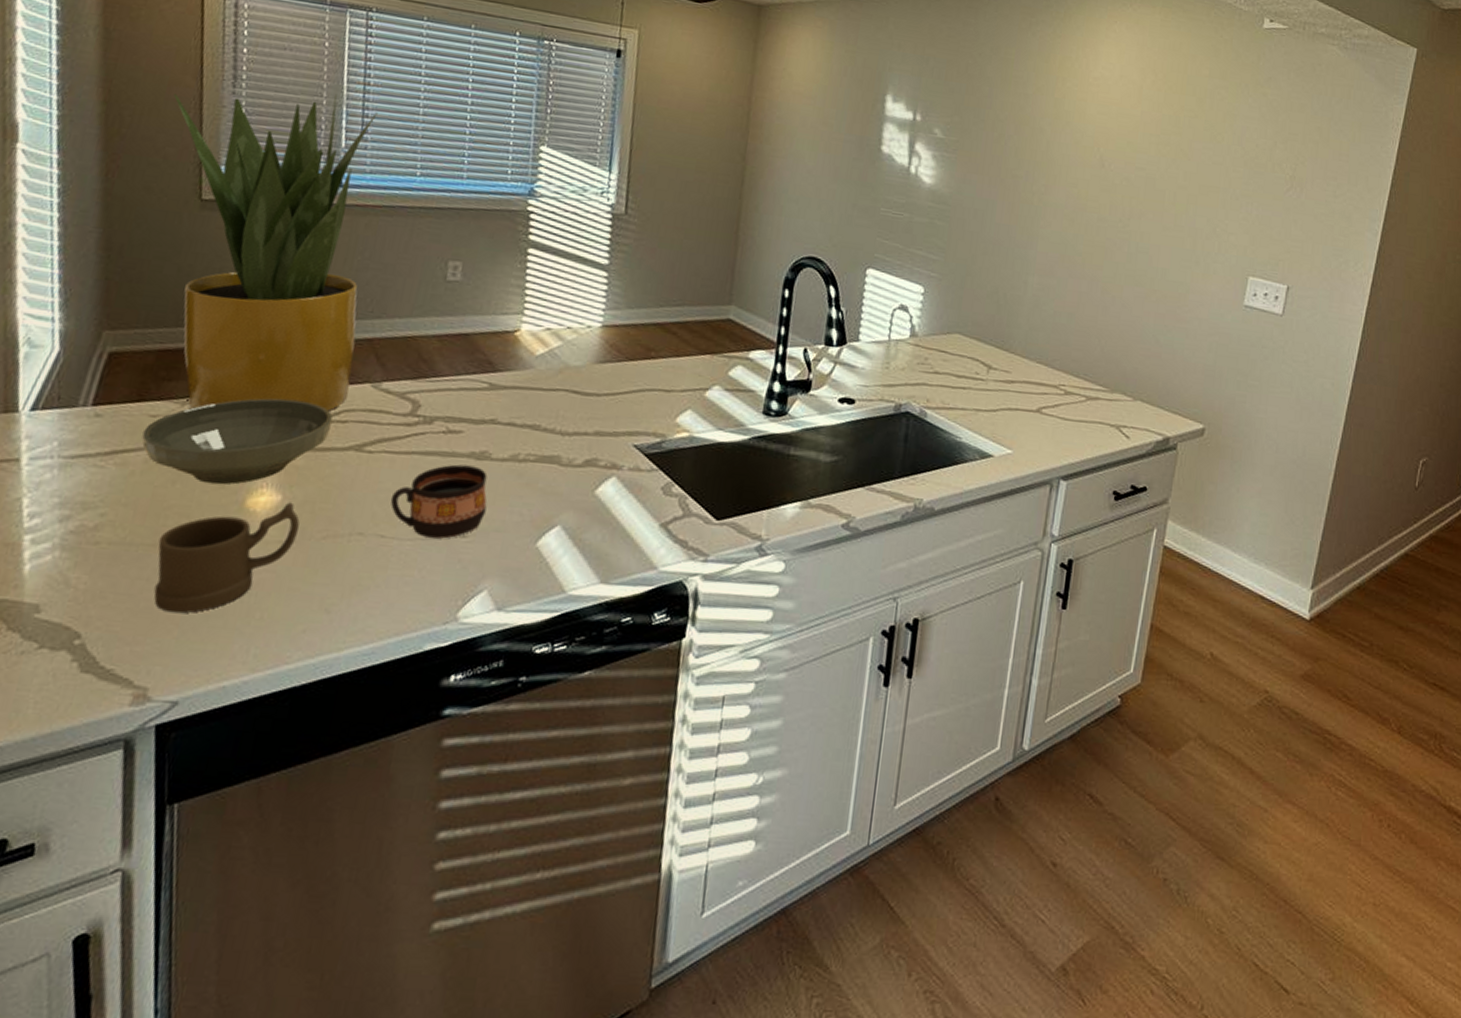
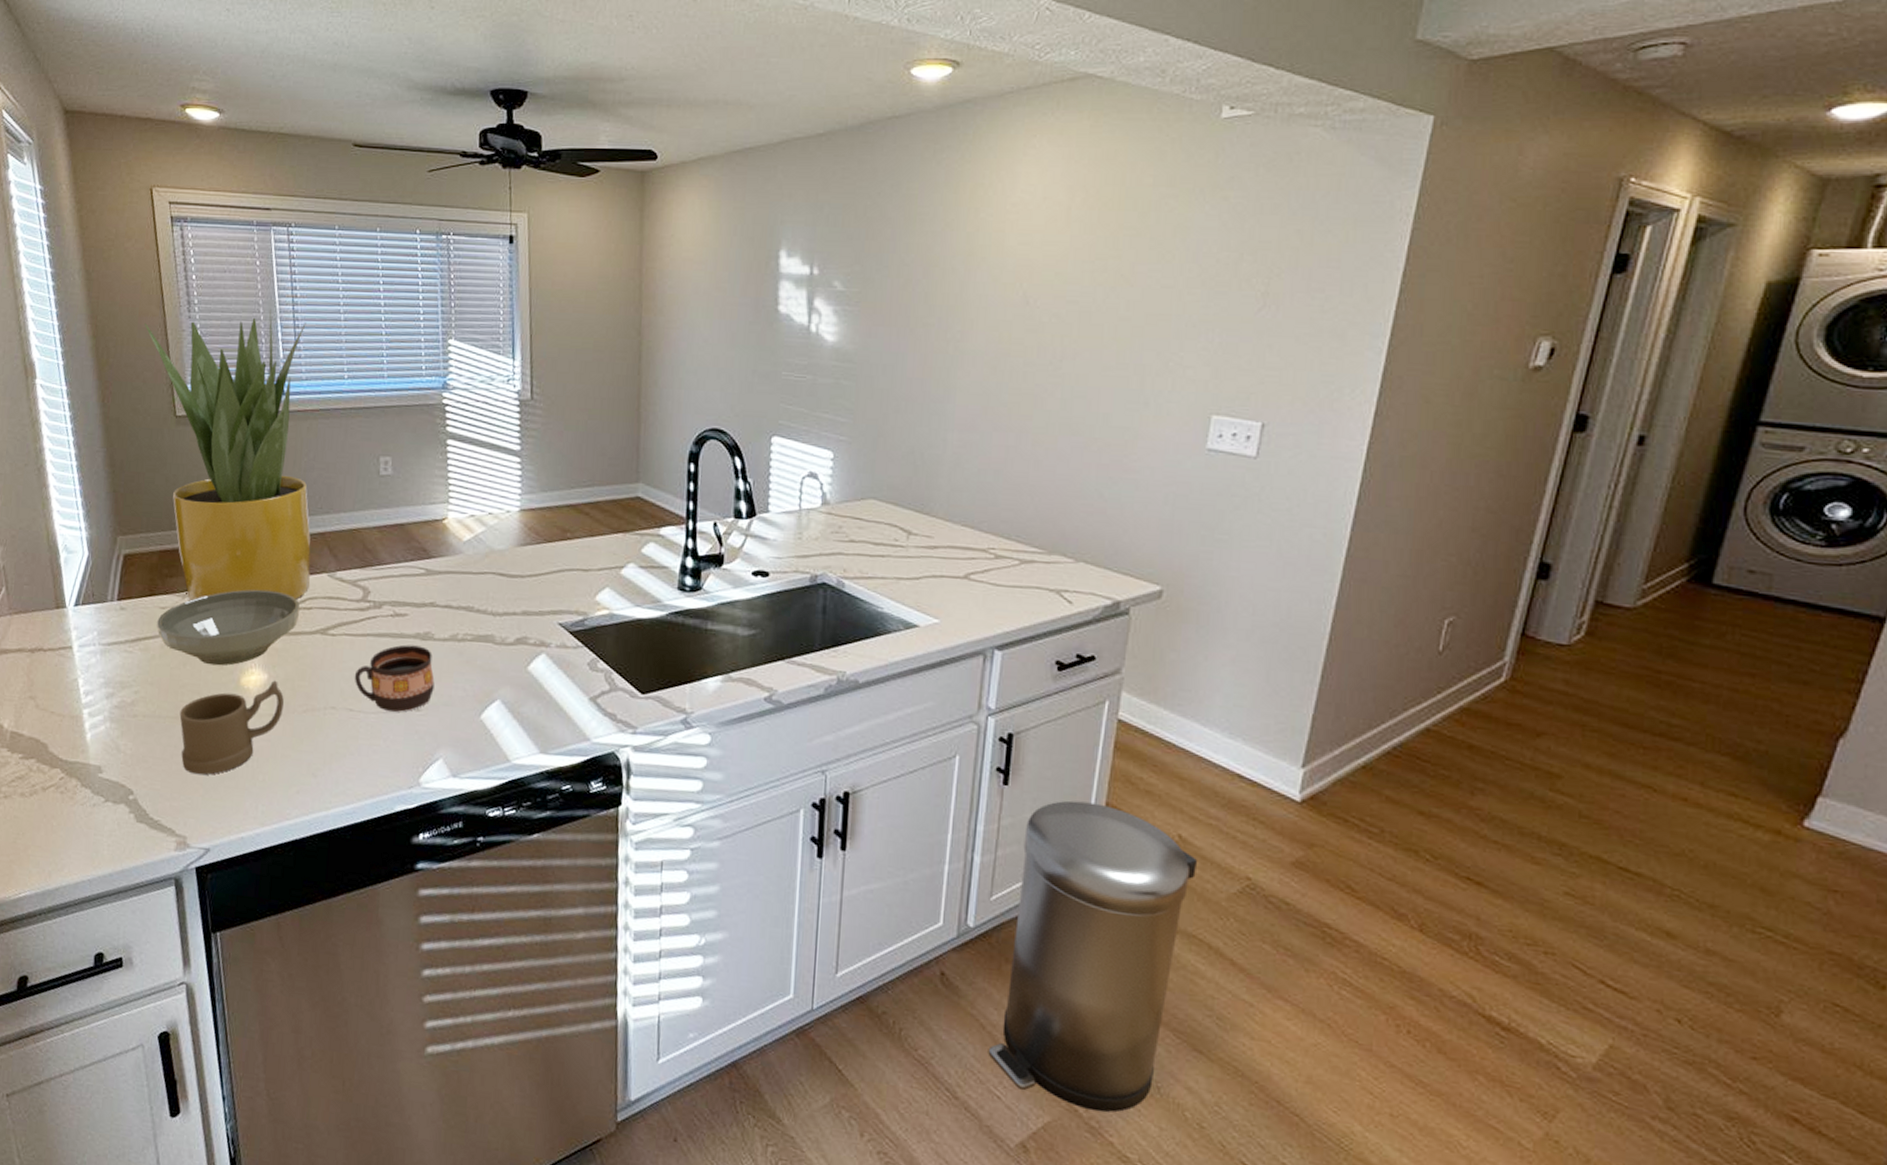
pedal bin: none [1035,623,1225,927] -> present [988,800,1197,1113]

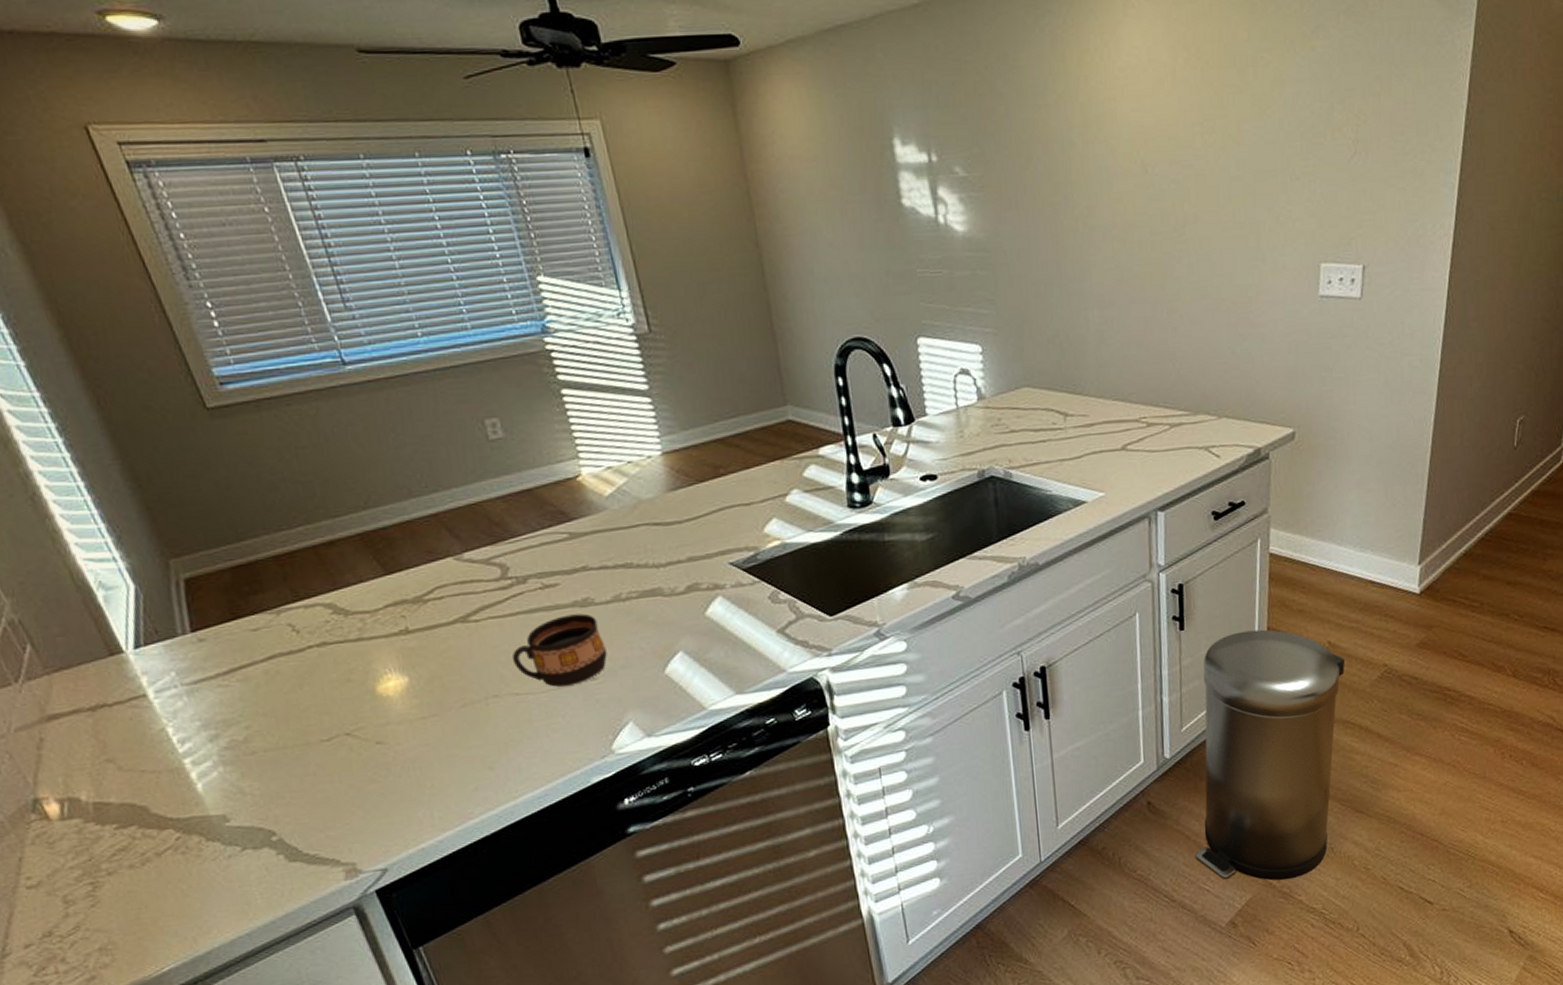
planter: present [144,308,311,602] -> none [128,264,436,617]
bowl: present [157,589,301,666] -> none [251,586,431,681]
mug: present [179,680,284,775] -> none [309,681,437,798]

